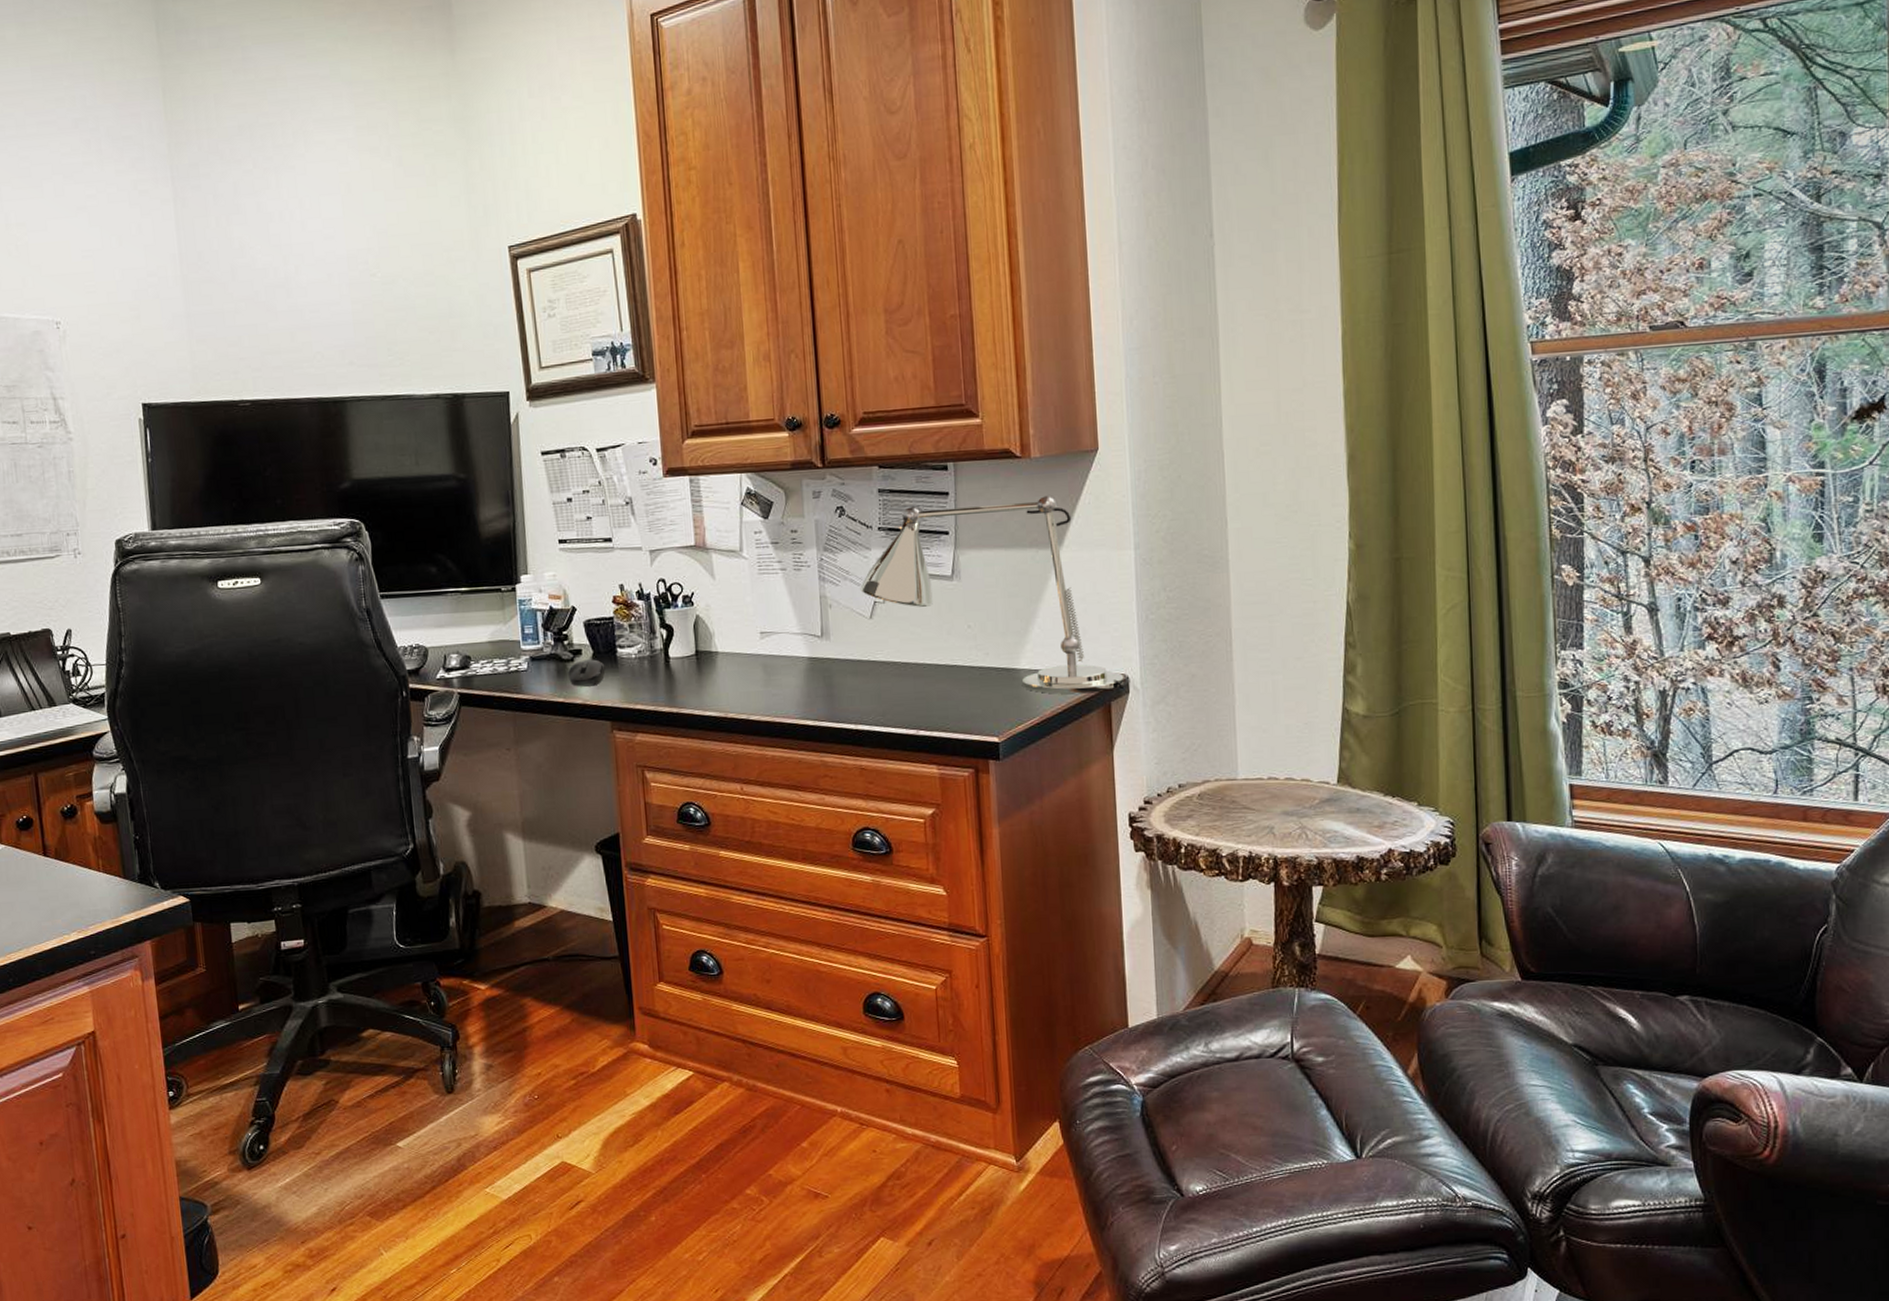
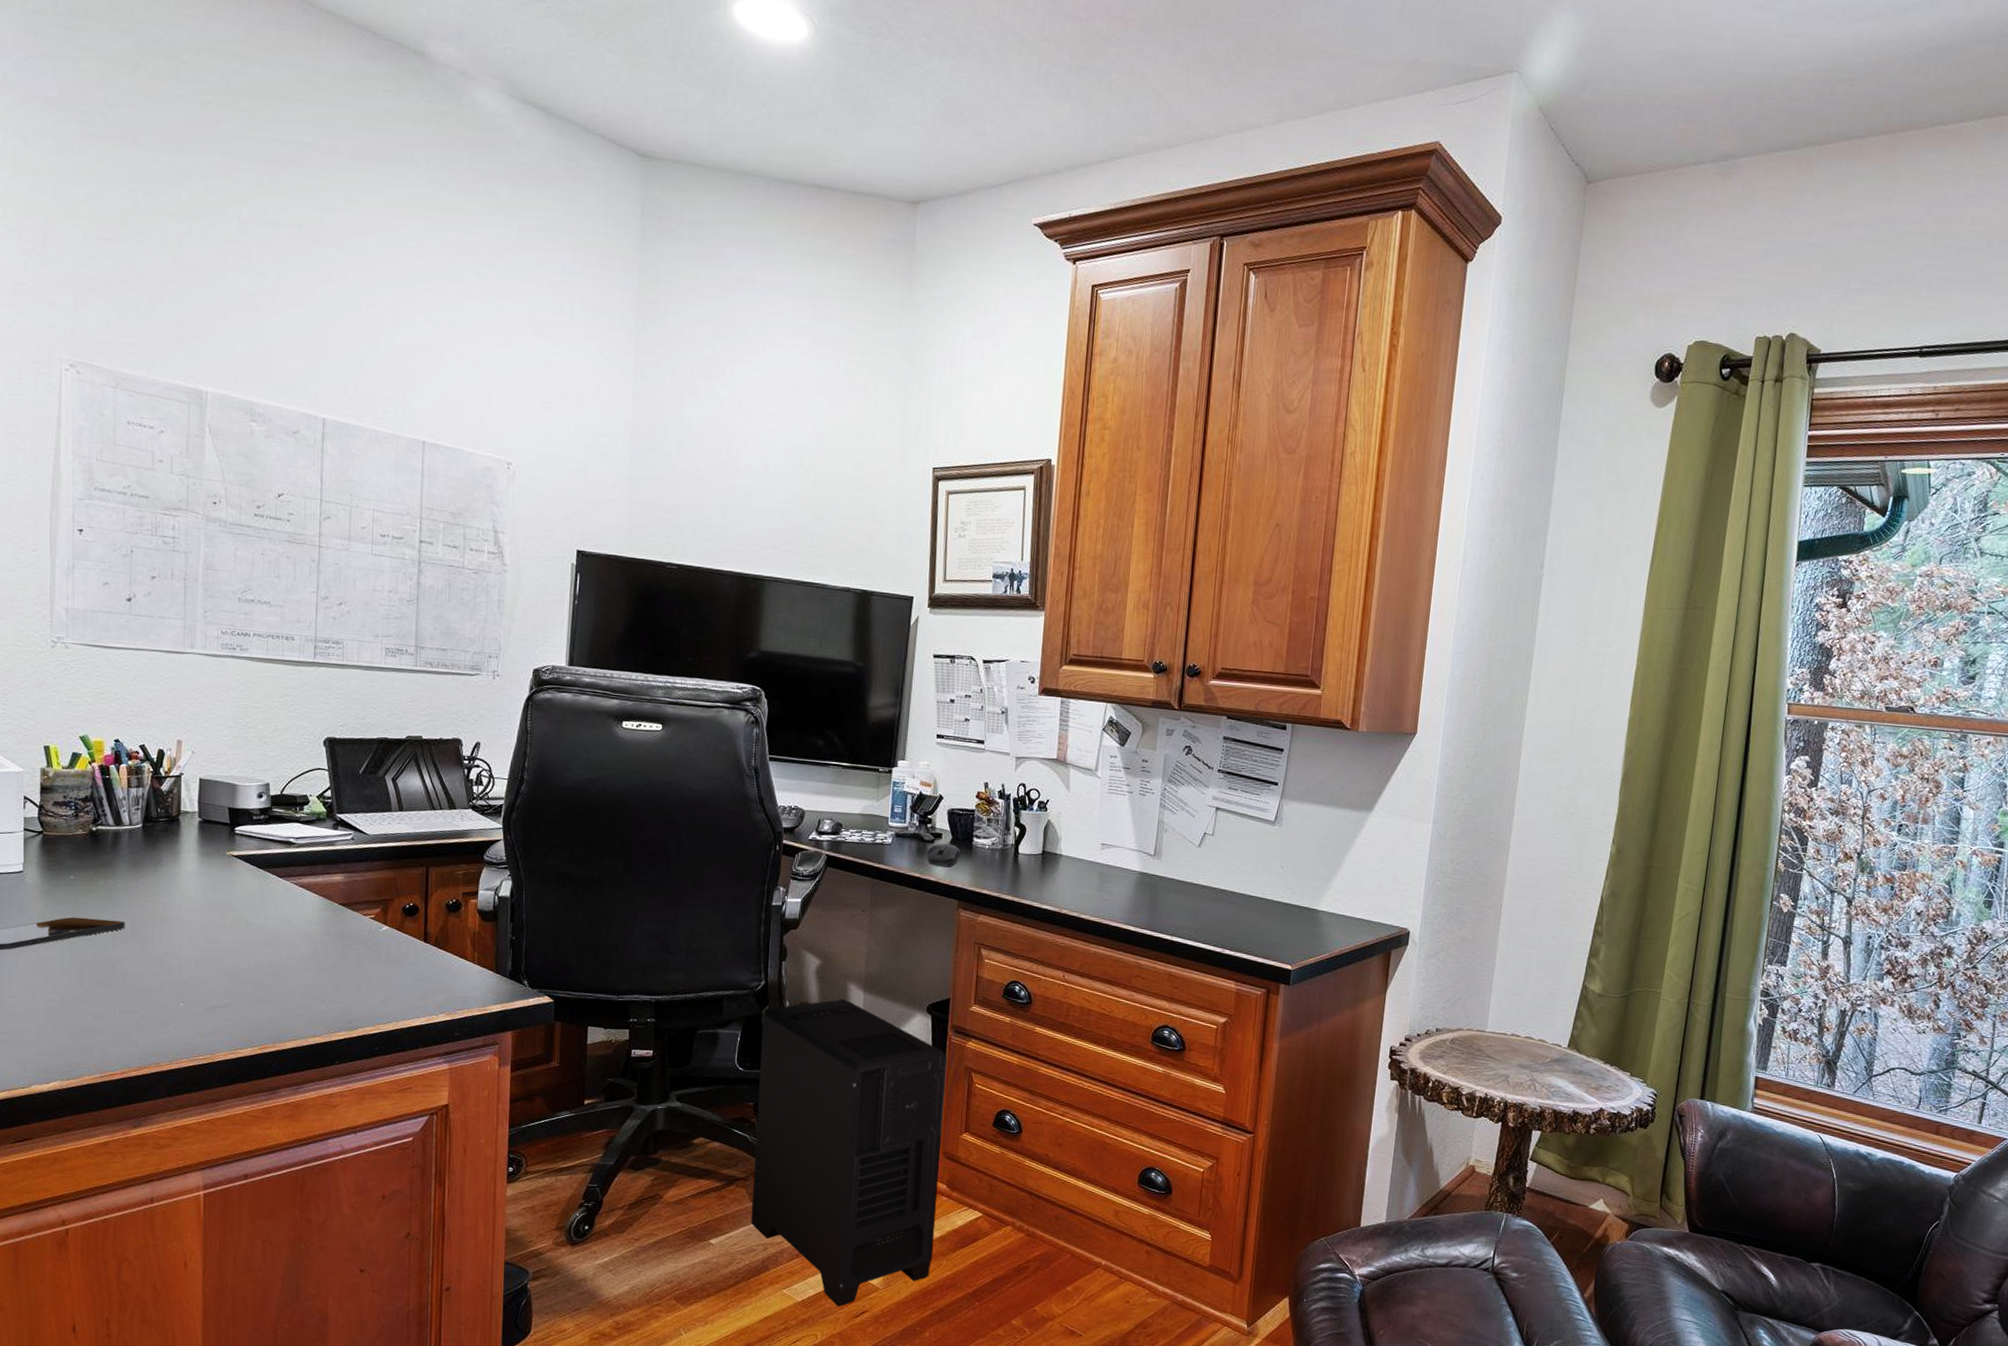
computer tower: none [416,850,646,1200] -> present [751,998,947,1307]
desk lamp: present [860,494,1130,694] -> none [1194,756,1411,941]

